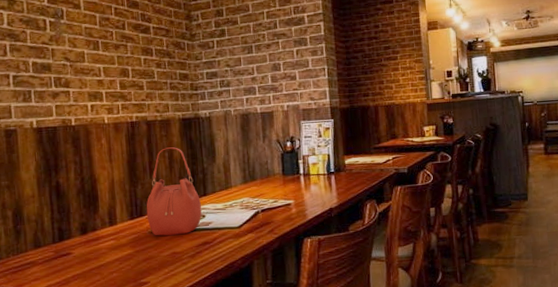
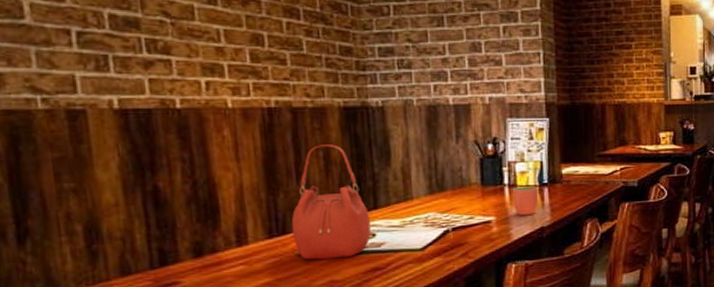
cup: none [306,175,327,199] -> present [512,186,538,215]

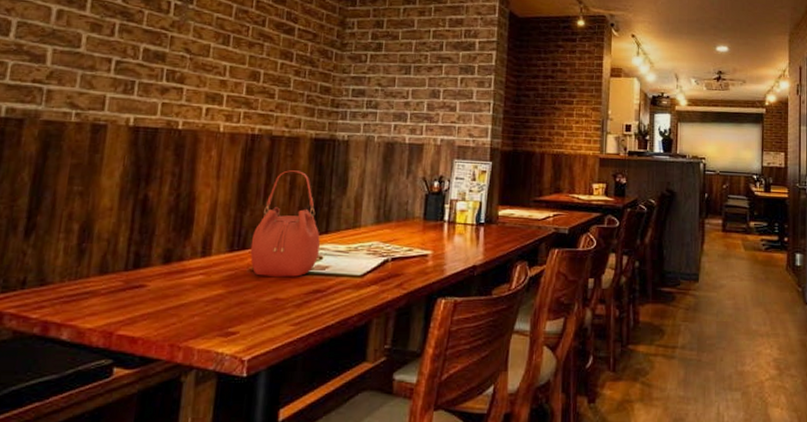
cup: present [512,186,538,215] -> none [450,224,474,252]

